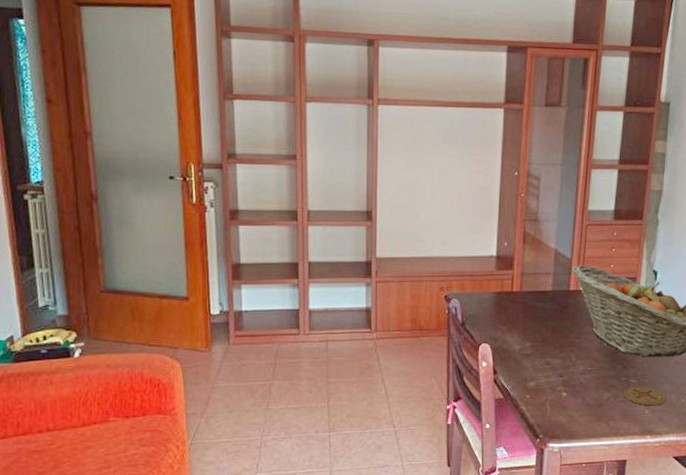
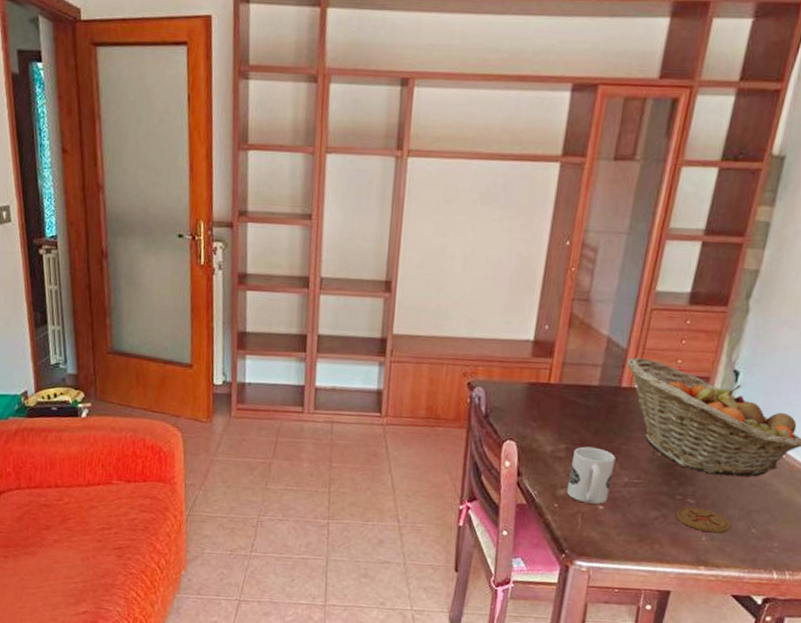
mug: none [535,343,571,392] -> present [566,446,616,504]

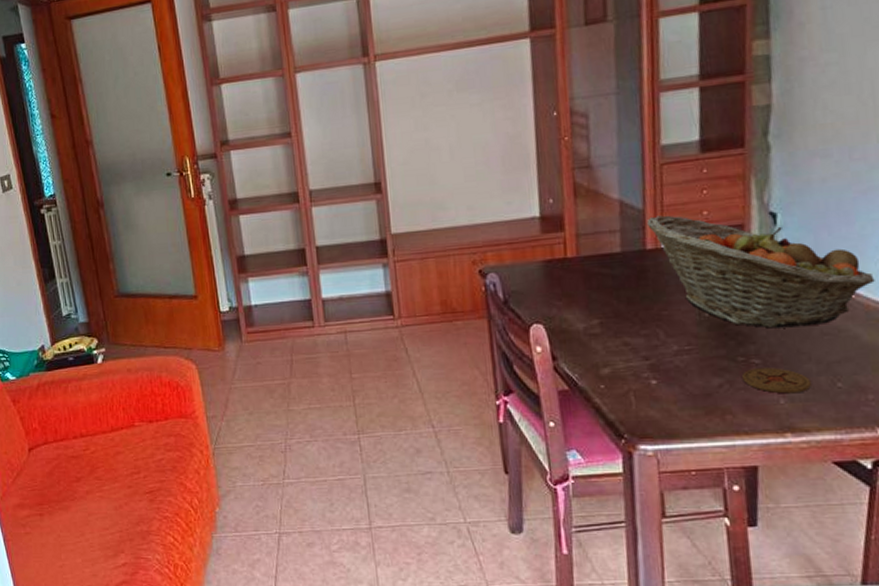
mug: present [566,446,616,504] -> none [609,317,660,380]

